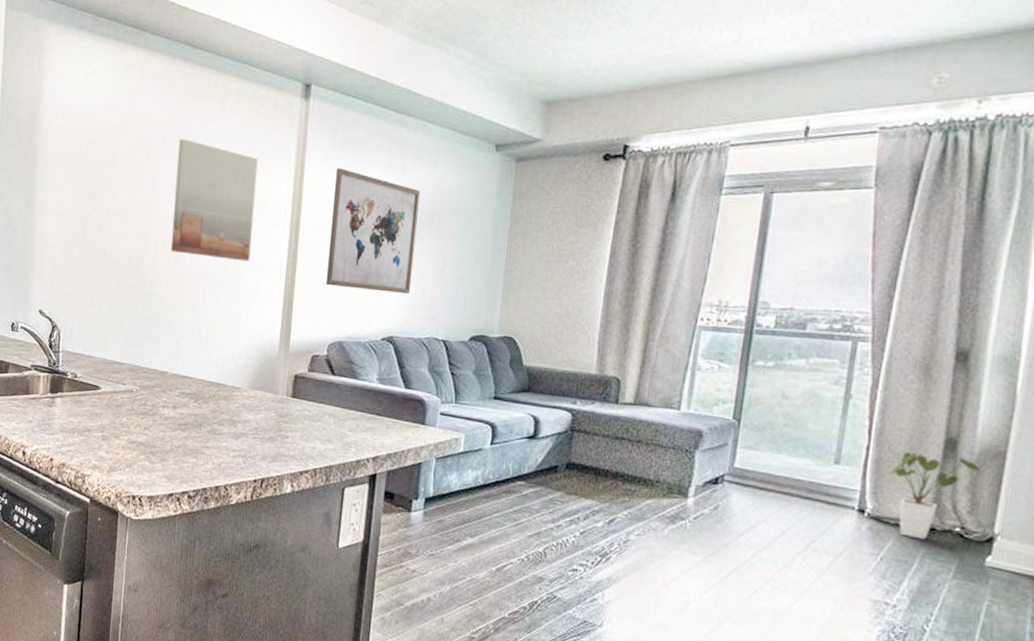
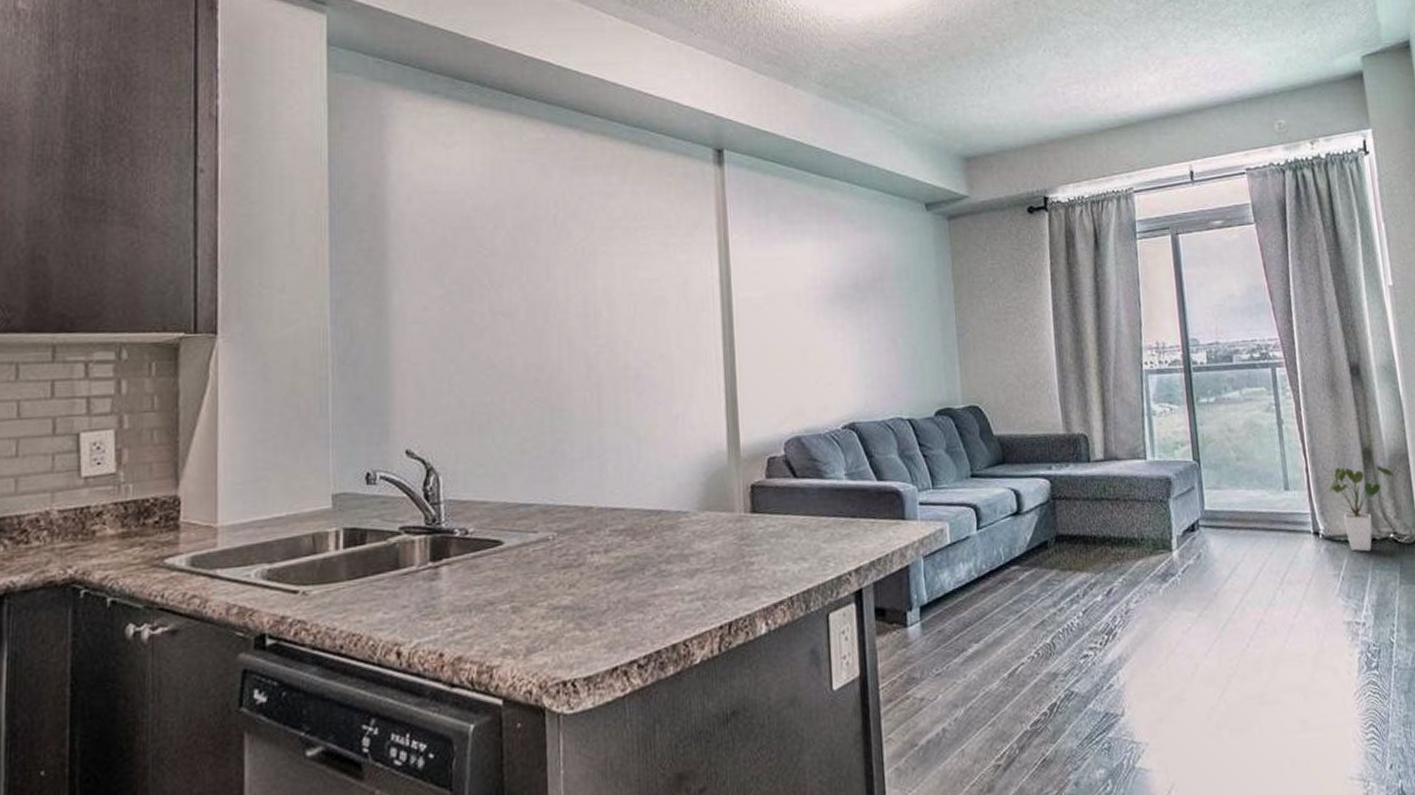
wall art: present [170,139,258,262] -> none [574,218,679,356]
wall art: present [326,168,420,295] -> none [764,239,866,374]

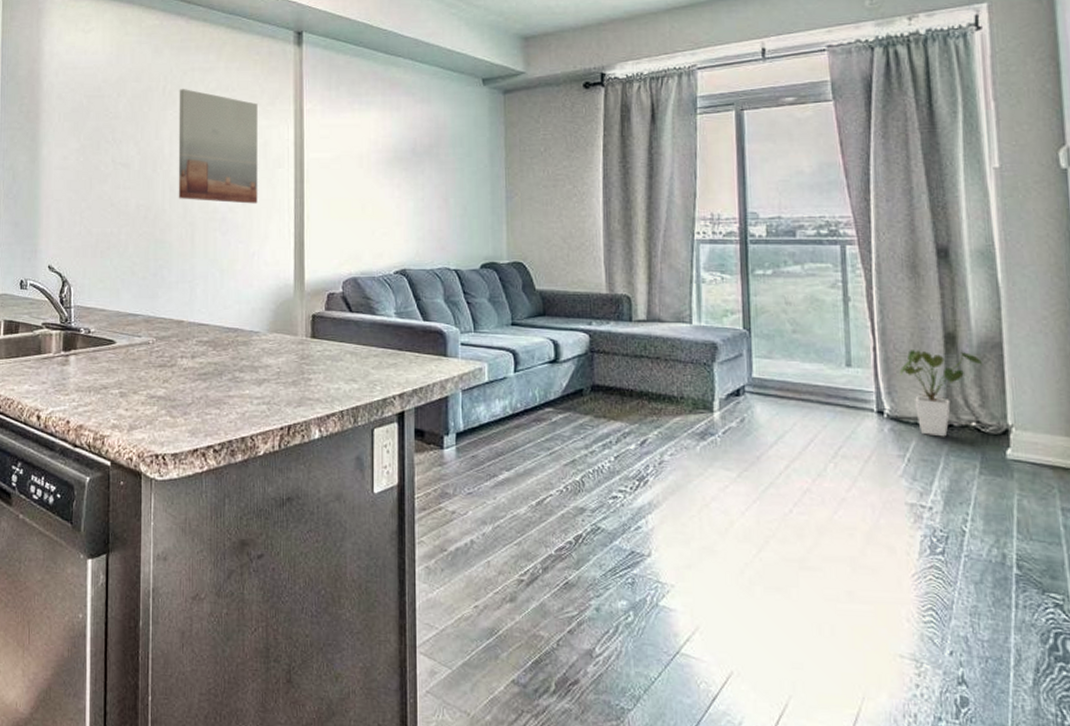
wall art: none [574,218,679,356] -> present [178,89,258,204]

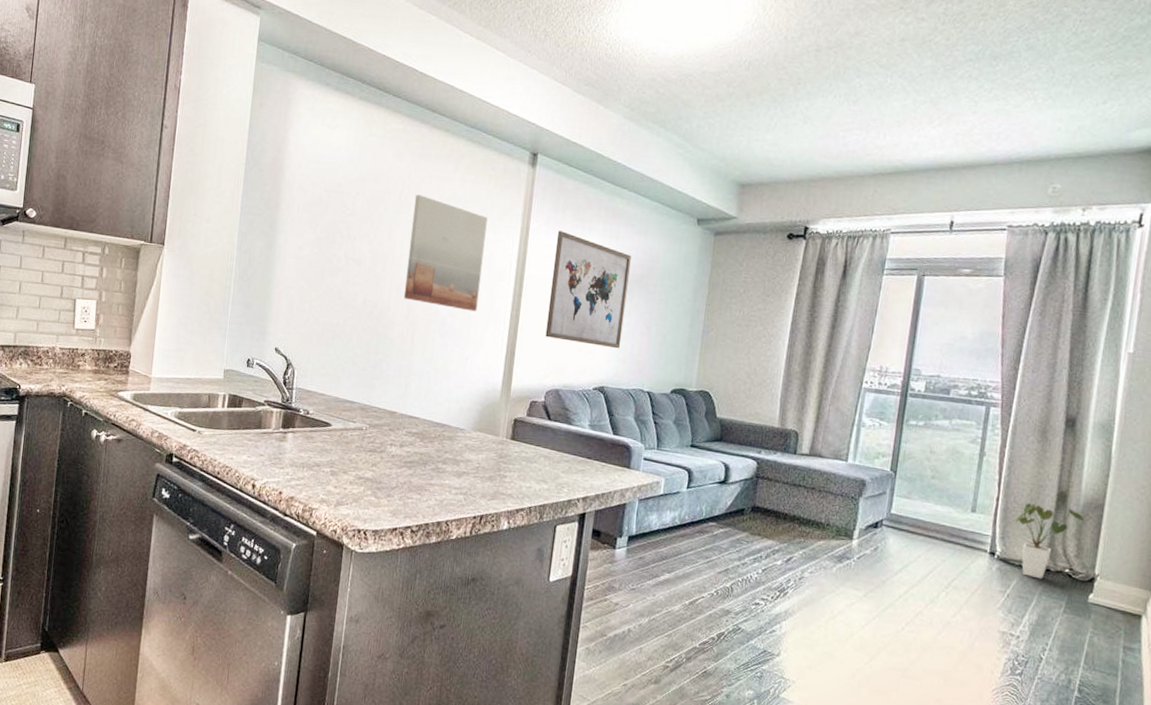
wall art: none [333,108,418,227] -> present [545,231,631,349]

